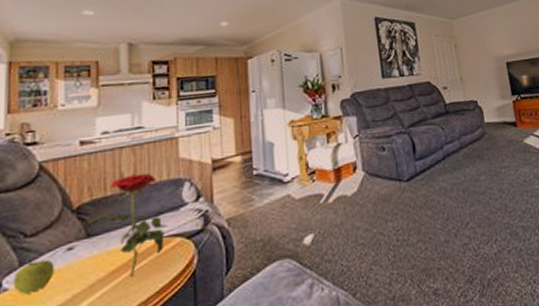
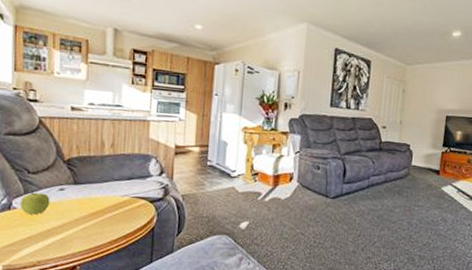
flower: present [85,172,168,277] -> none [73,143,136,220]

